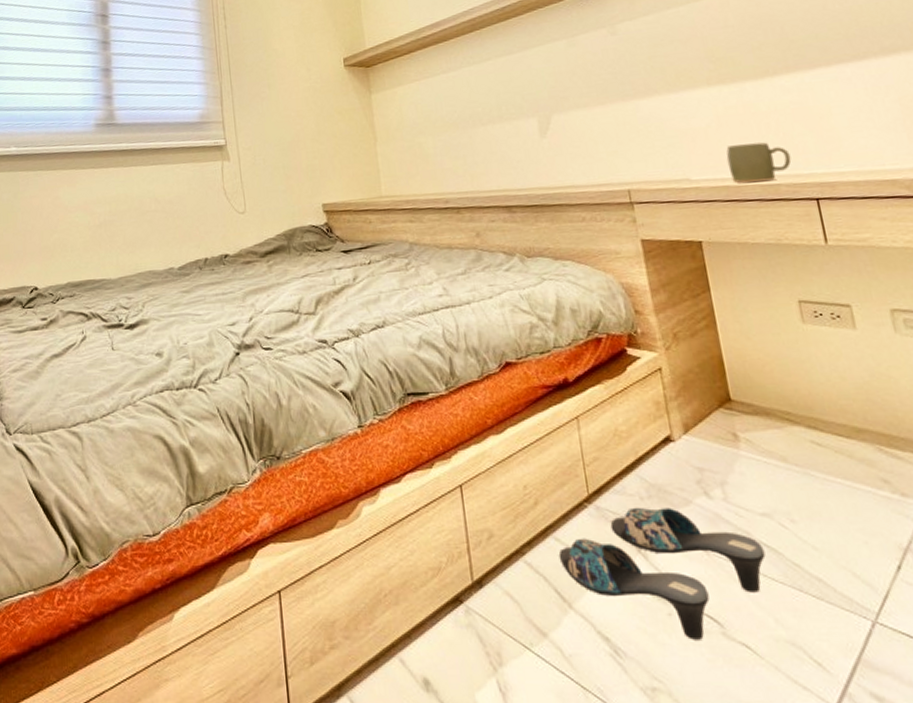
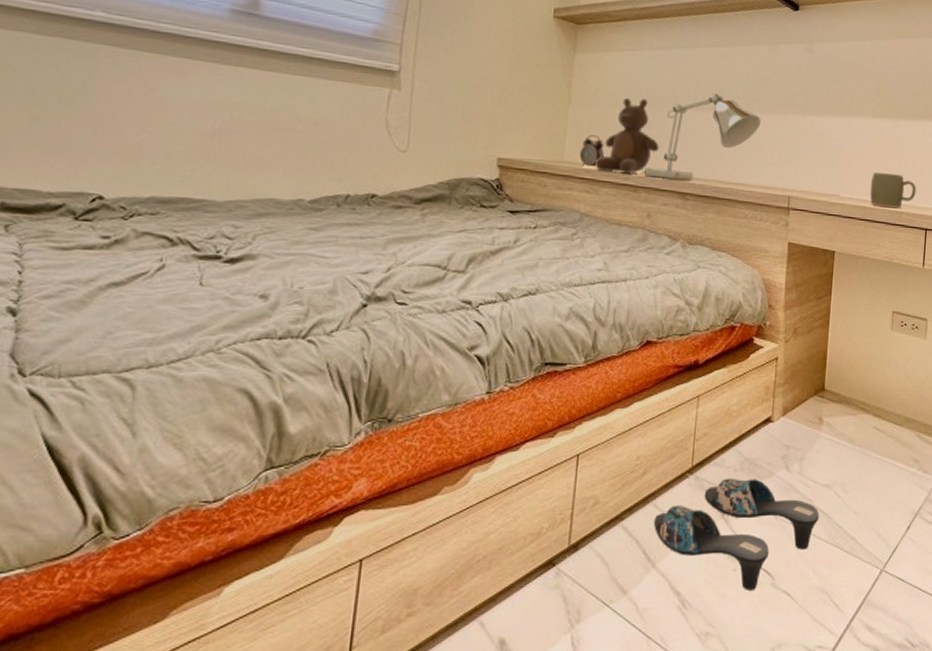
alarm clock: none [395,166,420,199] -> present [579,135,604,169]
teddy bear: none [412,121,473,199] -> present [594,97,660,174]
desk lamp: none [463,100,576,197] -> present [644,93,761,181]

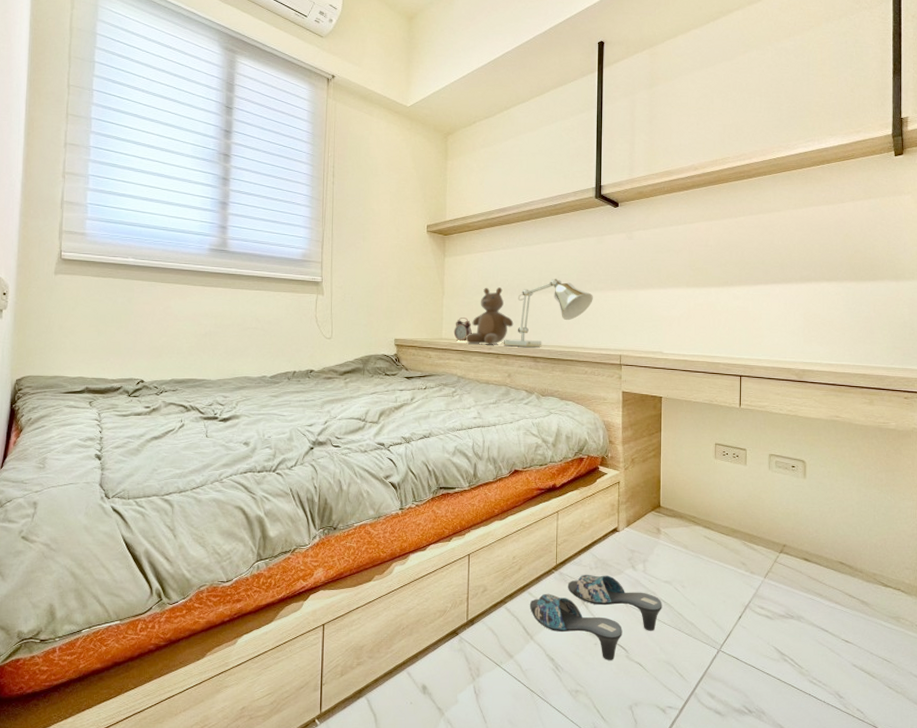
mug: present [870,172,917,209] -> none [689,332,730,360]

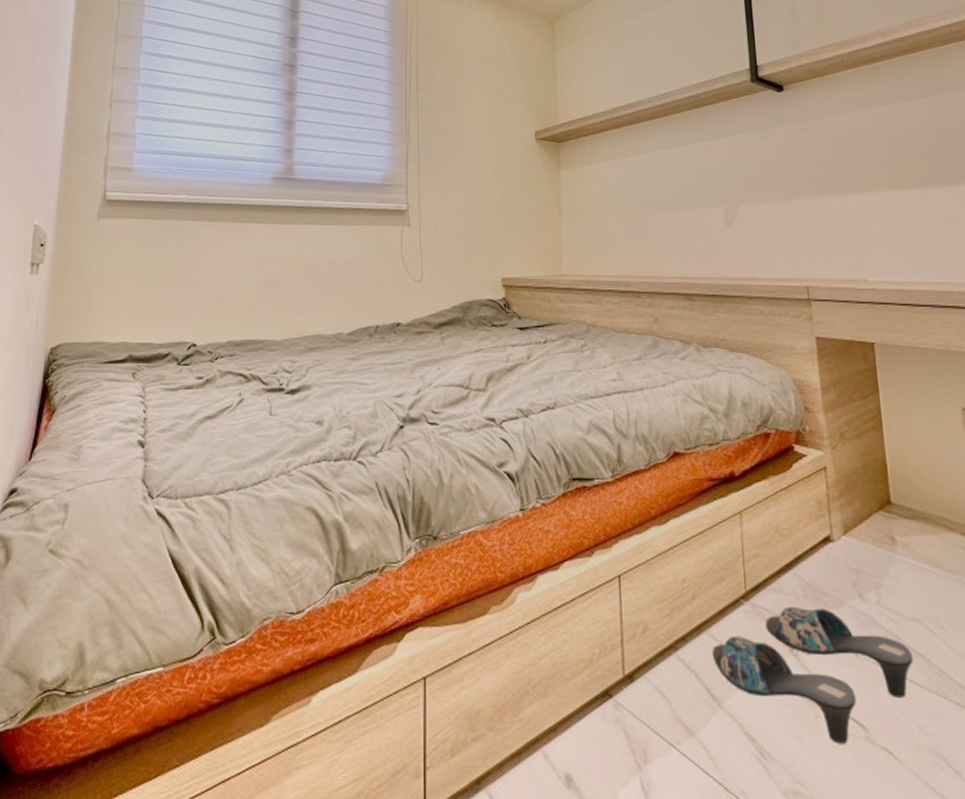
alarm clock: present [453,318,472,342] -> none [577,246,602,279]
teddy bear: present [465,287,514,345] -> none [593,204,657,281]
desk lamp: present [504,279,593,347] -> none [645,189,762,282]

